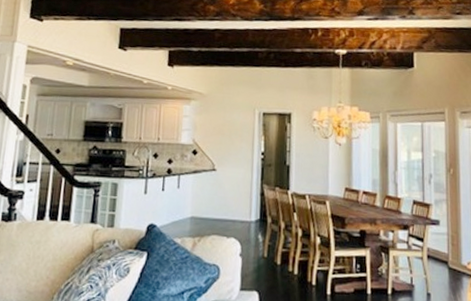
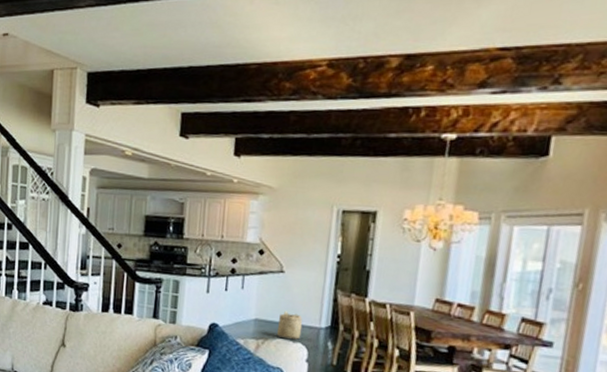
basket: none [212,207,235,235] -> present [277,311,303,340]

